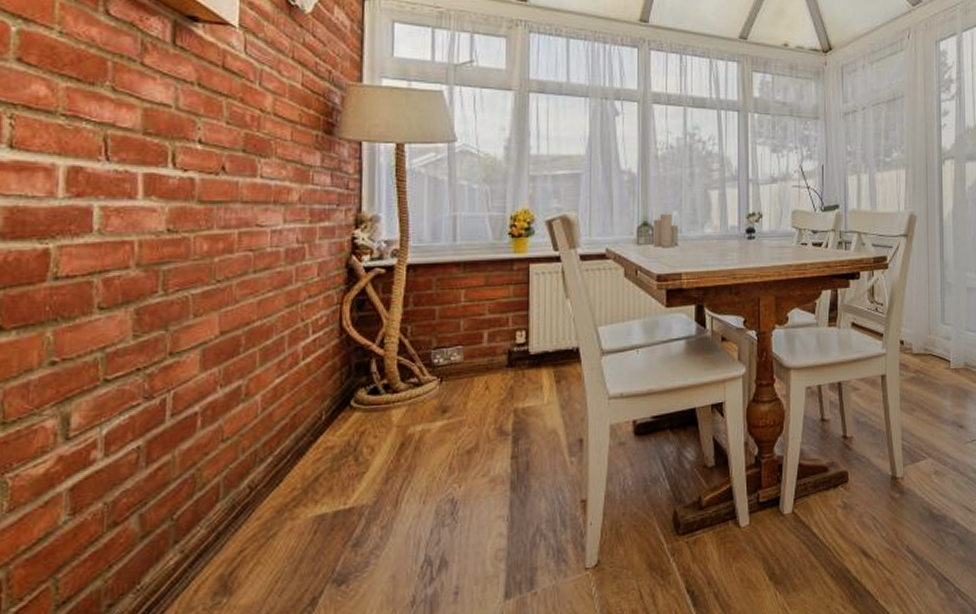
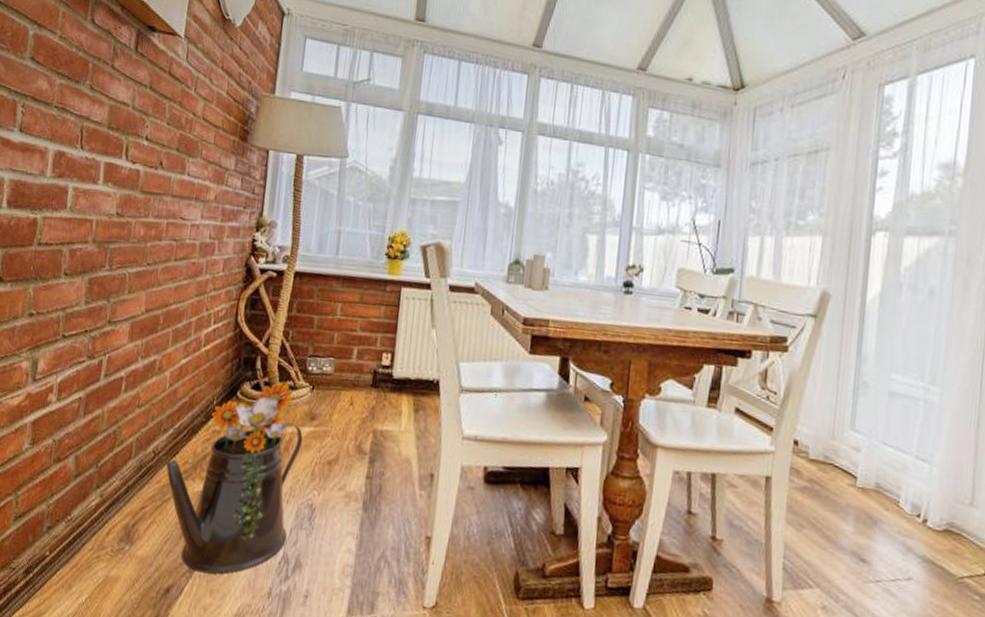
watering can: none [267,380,435,603] -> present [166,382,303,574]

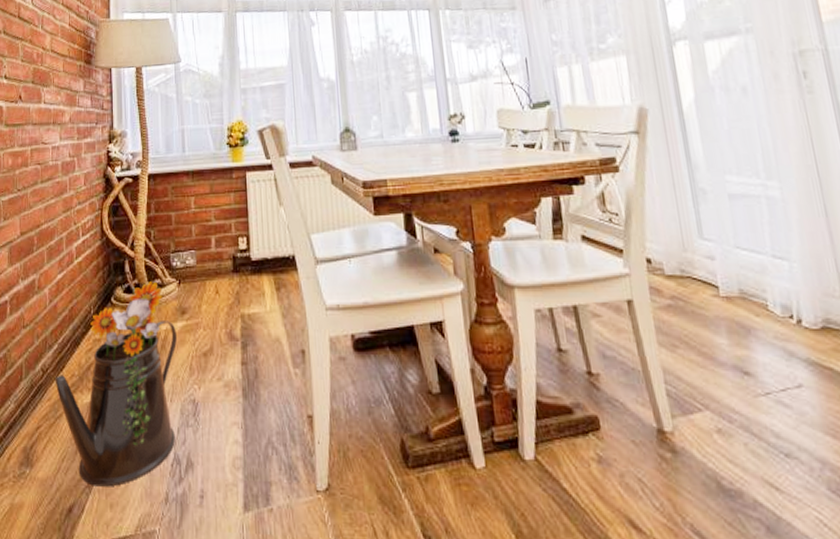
candle: present [523,252,550,291] -> none [355,117,382,153]

